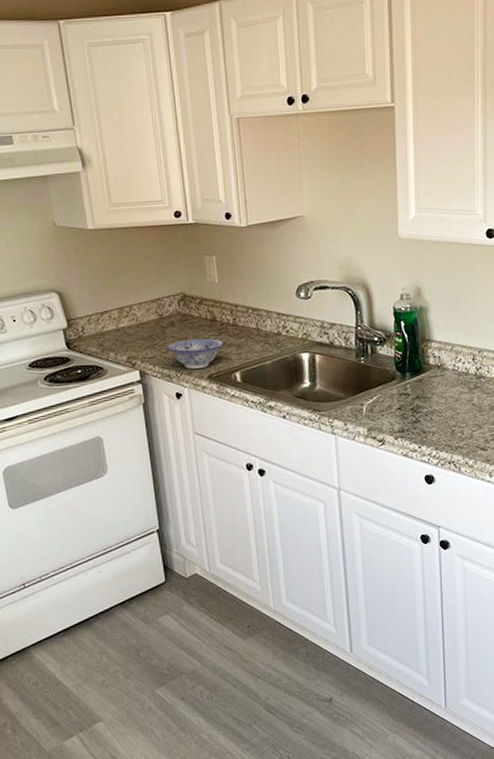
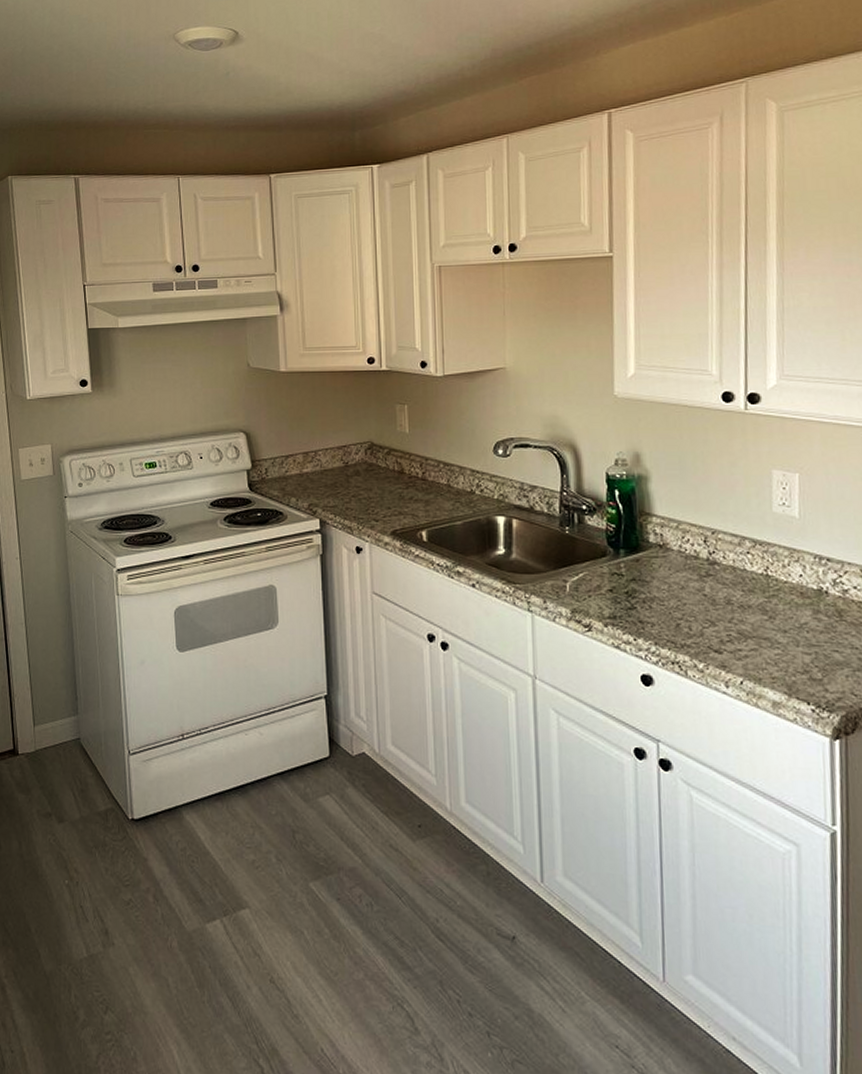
bowl: present [167,338,223,369] -> none [350,491,410,522]

